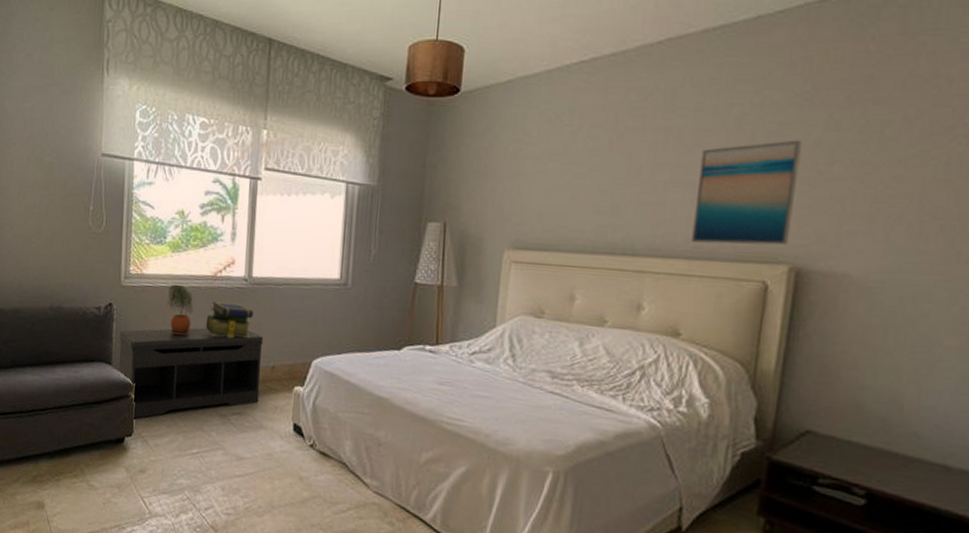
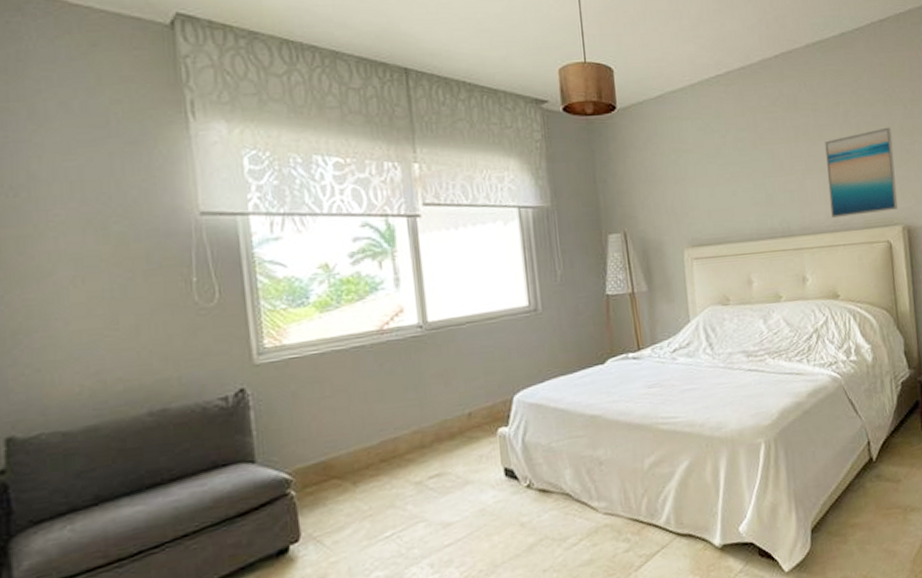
bench: present [118,327,264,419] -> none [260,380,459,520]
potted plant: present [166,284,193,336] -> none [322,347,360,408]
stack of books: present [205,301,253,339] -> none [378,354,436,398]

